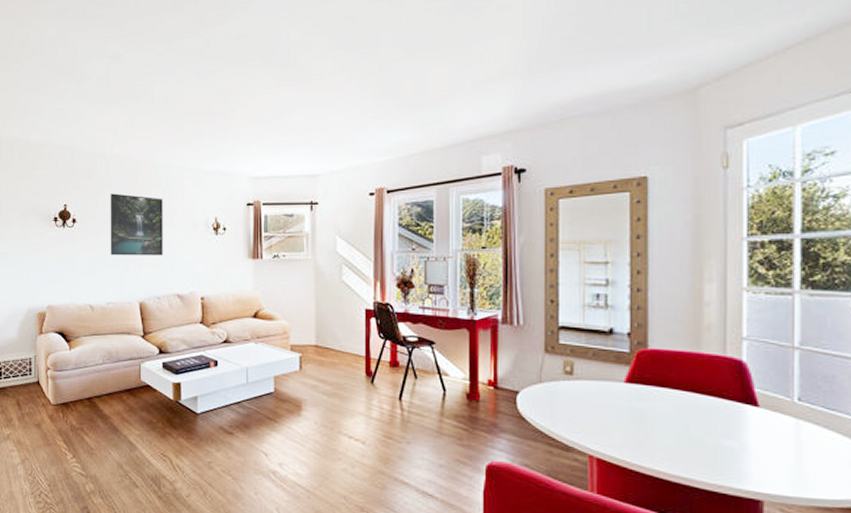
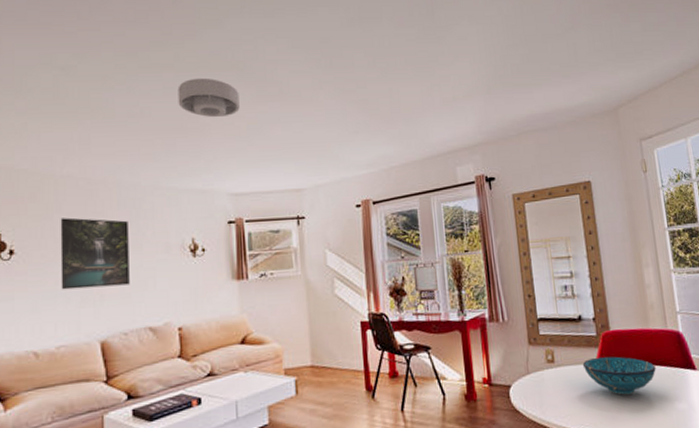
ceiling light: none [207,62,262,103] -> present [177,77,240,118]
decorative bowl: none [607,375,702,421] -> present [582,356,656,395]

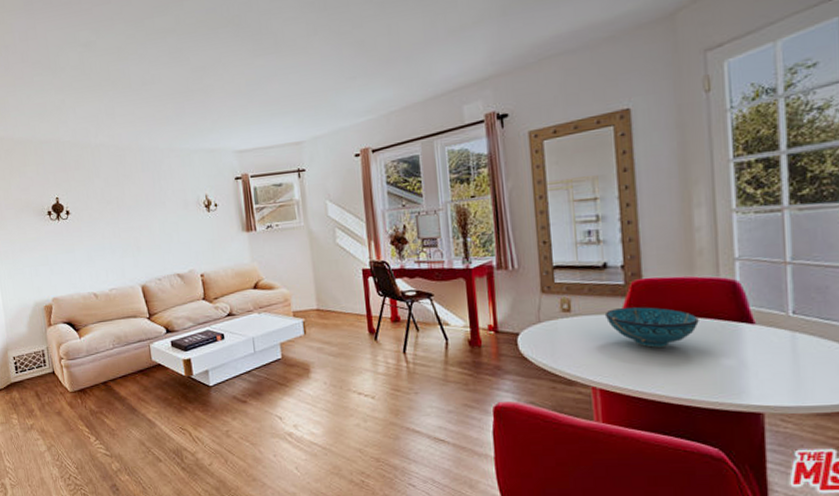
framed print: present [60,217,130,290] -> none [99,181,159,243]
ceiling light: present [177,77,240,118] -> none [181,37,238,78]

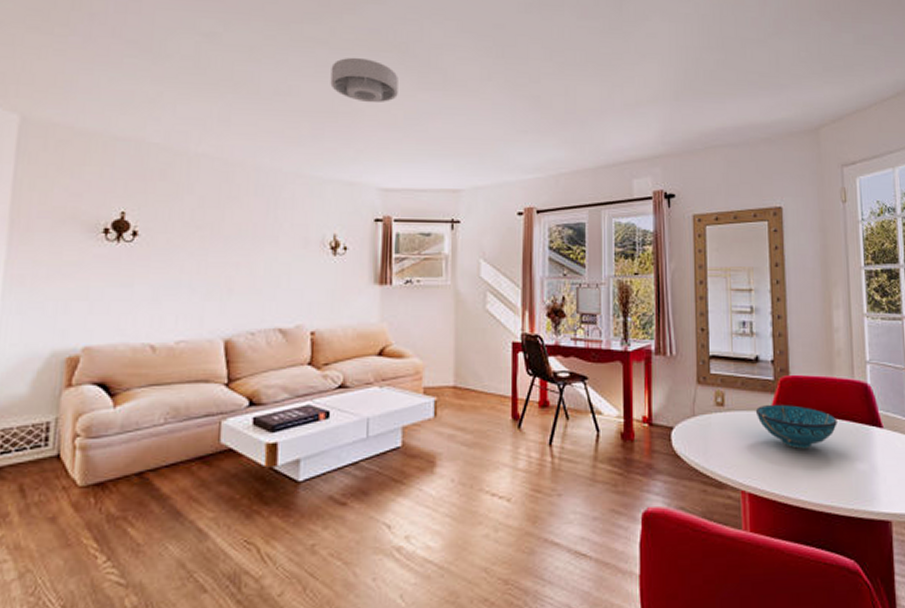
ceiling light: none [181,37,238,78] -> present [330,57,398,103]

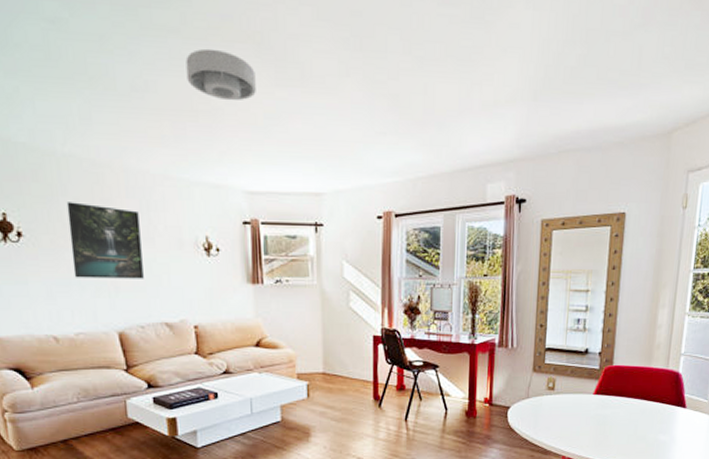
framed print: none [185,200,265,280] -> present [66,202,144,279]
decorative bowl: present [755,404,837,449] -> none [580,388,649,424]

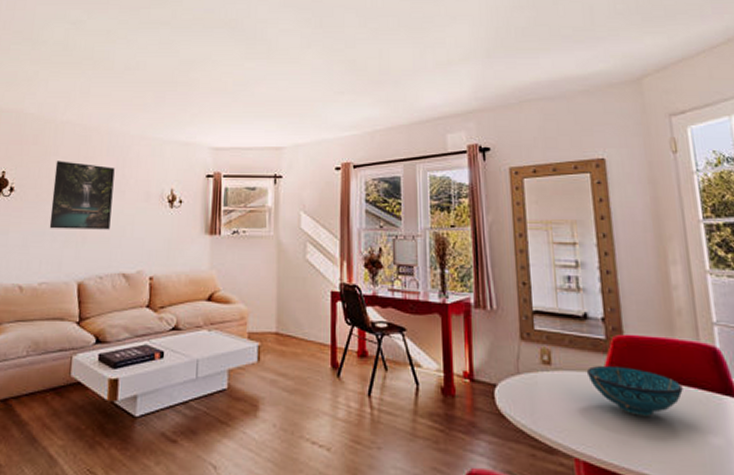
ceiling light: present [185,48,256,101] -> none [171,34,229,73]
decorative bowl: none [580,388,649,424] -> present [586,365,683,416]

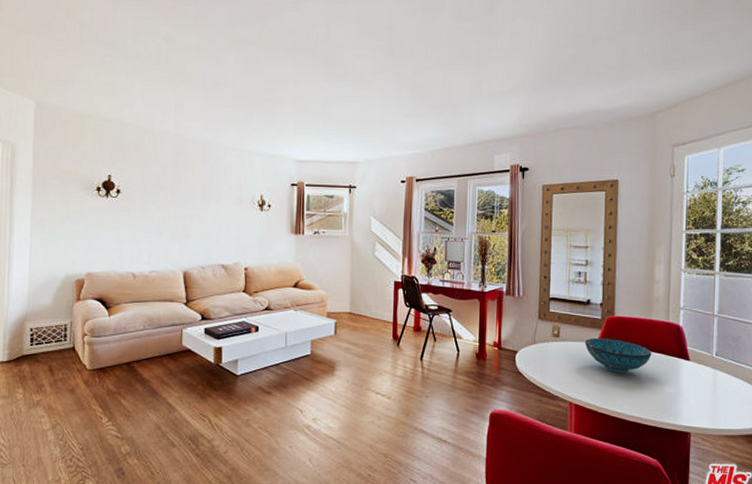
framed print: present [49,161,115,230] -> none [155,167,210,228]

